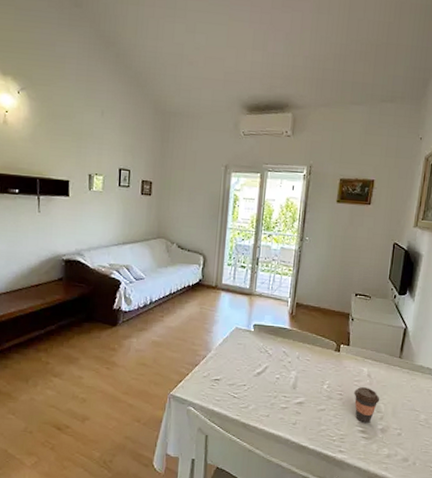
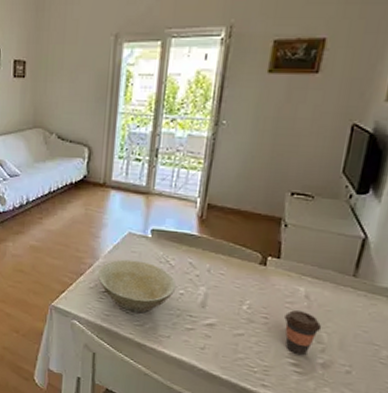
bowl: none [210,350,274,397] -> present [98,259,177,313]

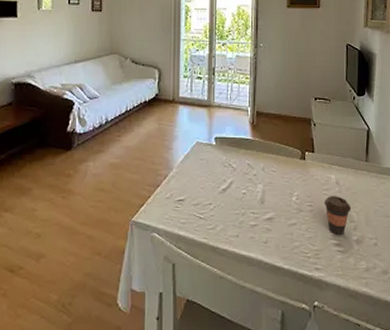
bowl: present [98,259,177,313] -> none [173,167,240,217]

